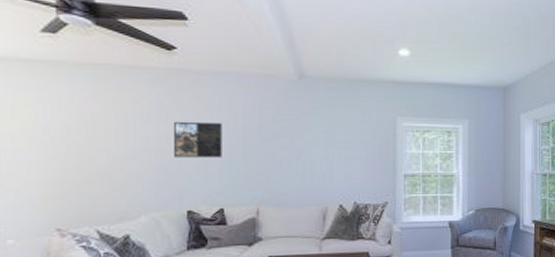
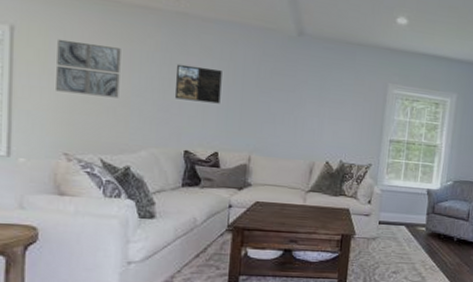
wall art: none [45,109,114,164] -> present [56,38,121,98]

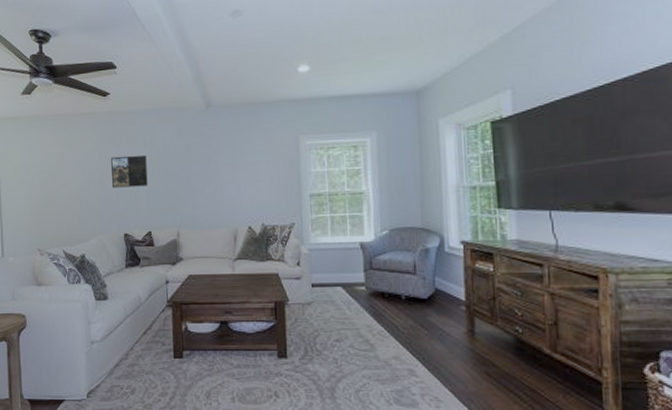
wall art: present [56,38,121,98] -> none [27,153,71,198]

